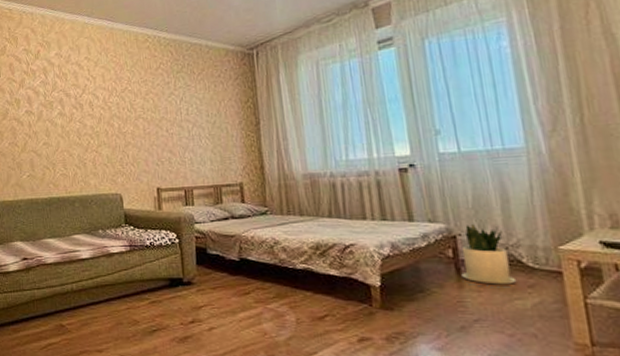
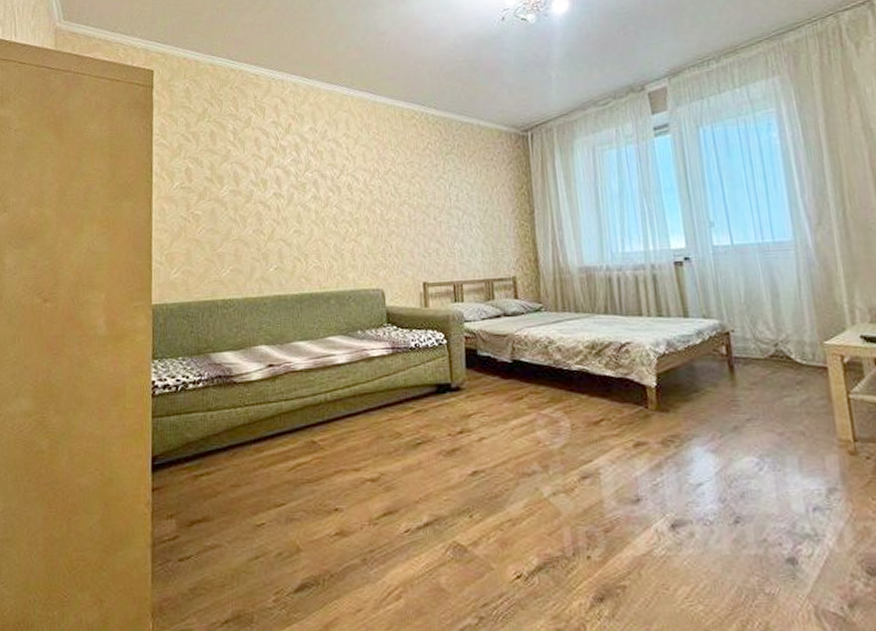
planter: present [461,223,517,285] -> none [734,318,786,382]

